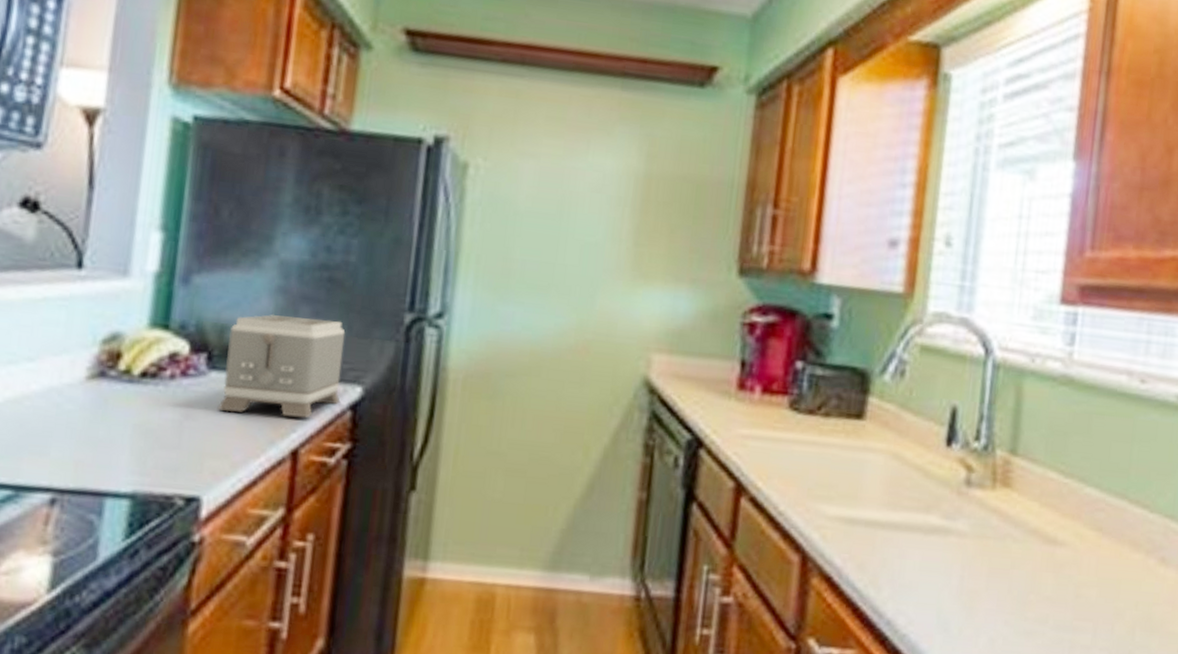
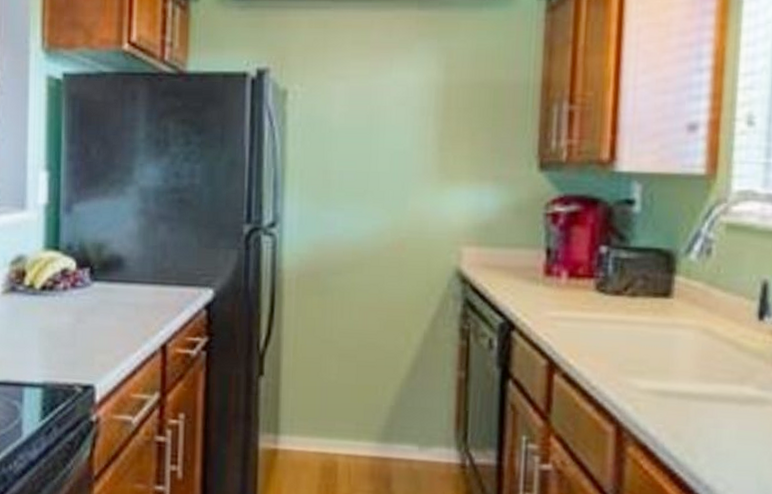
toaster: present [217,314,346,419] -> none [101,232,197,318]

